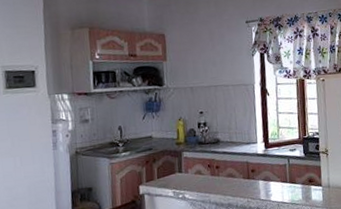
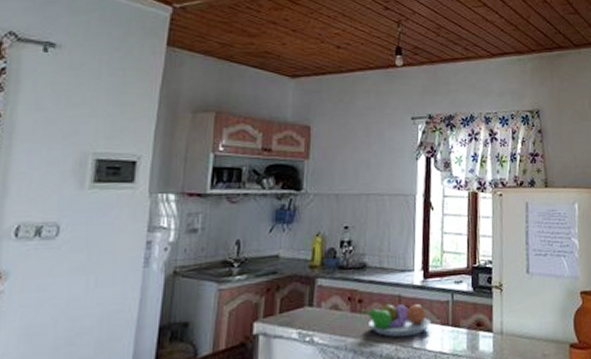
fruit bowl: none [220,166,273,193] -> present [362,301,431,338]

